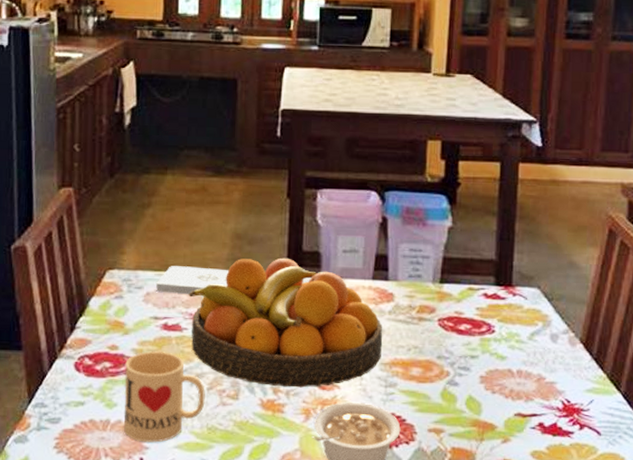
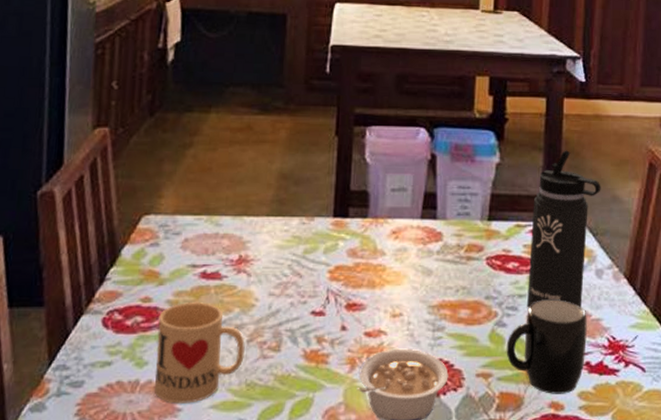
notepad: present [156,266,228,294] -> none [195,209,273,239]
fruit bowl: present [188,257,383,388] -> none [229,198,431,336]
mug: none [458,360,541,452] -> present [506,298,587,394]
thermos bottle: none [480,215,557,371] -> present [527,150,601,308]

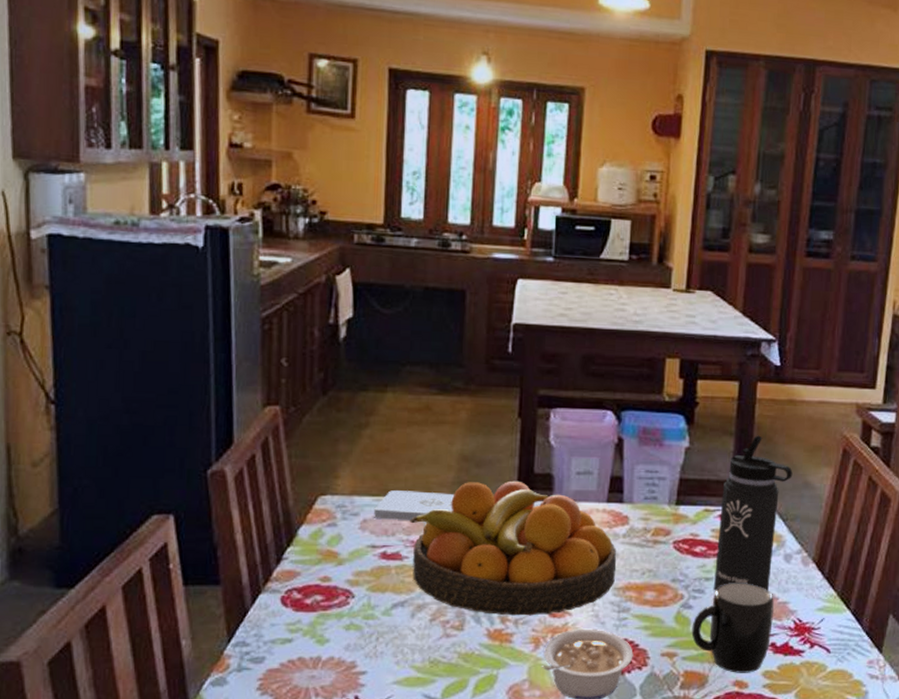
mug: present [155,302,245,404] -> none [336,582,428,679]
notepad: none [195,209,273,239] -> present [374,490,454,520]
fruit bowl: none [229,198,431,336] -> present [410,480,617,616]

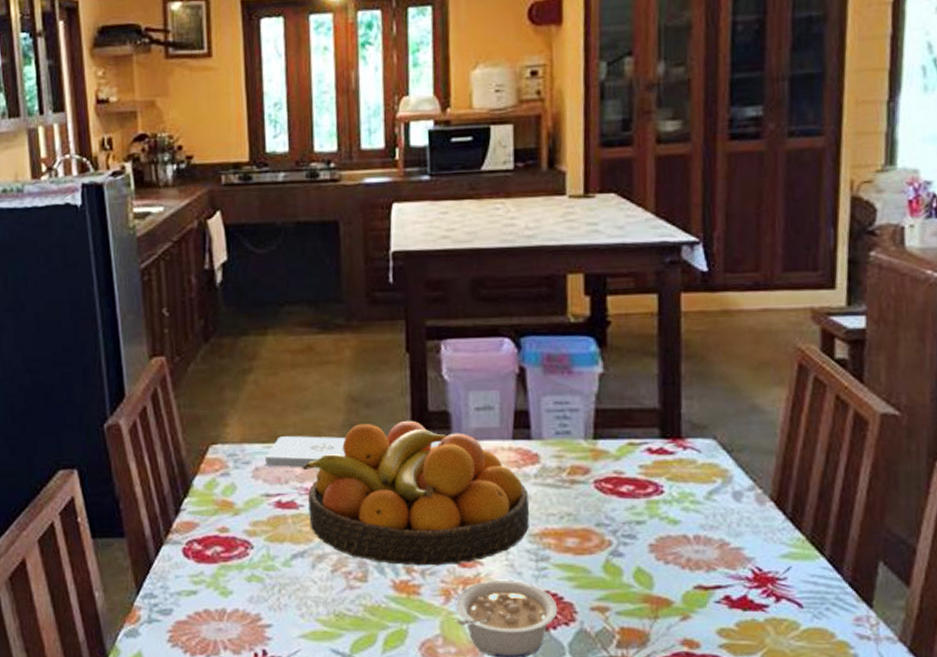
mug: present [691,581,774,673] -> none [624,525,725,631]
thermos bottle: present [714,435,793,591] -> none [647,354,735,536]

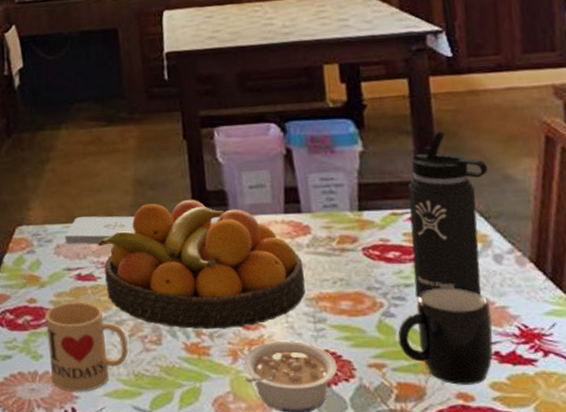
mug: none [238,532,330,633] -> present [45,302,129,392]
mug: none [624,525,725,631] -> present [397,286,493,385]
thermos bottle: none [647,354,735,536] -> present [408,131,488,298]

